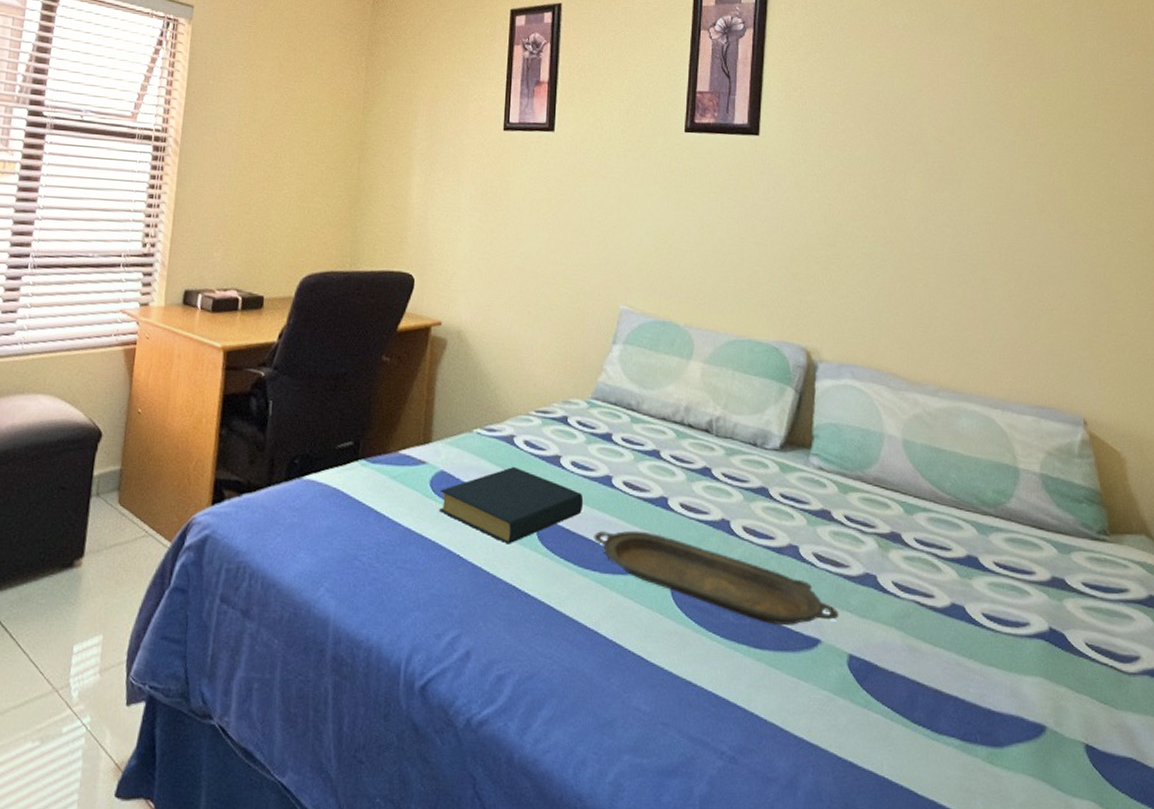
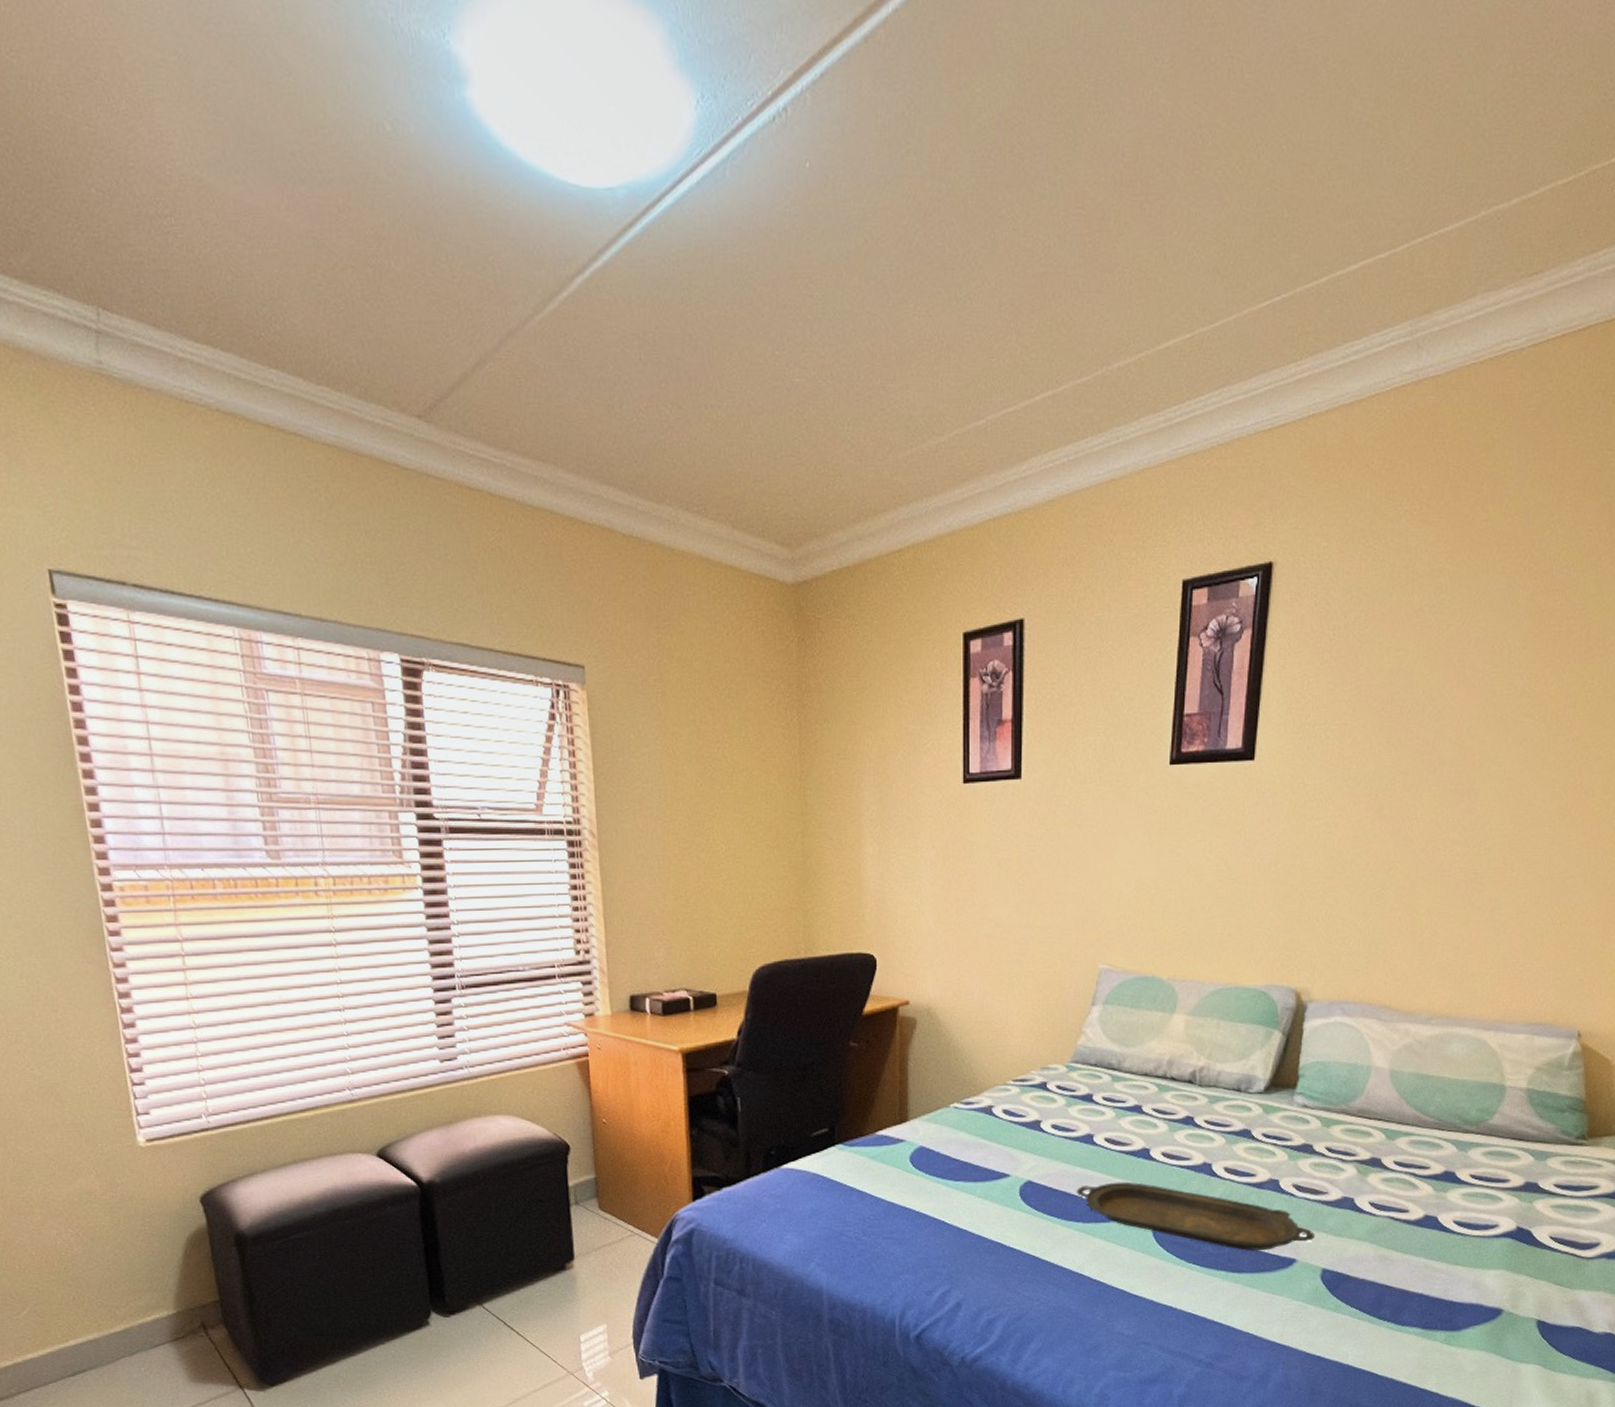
hardback book: present [438,466,584,545] -> none [920,1135,1065,1207]

